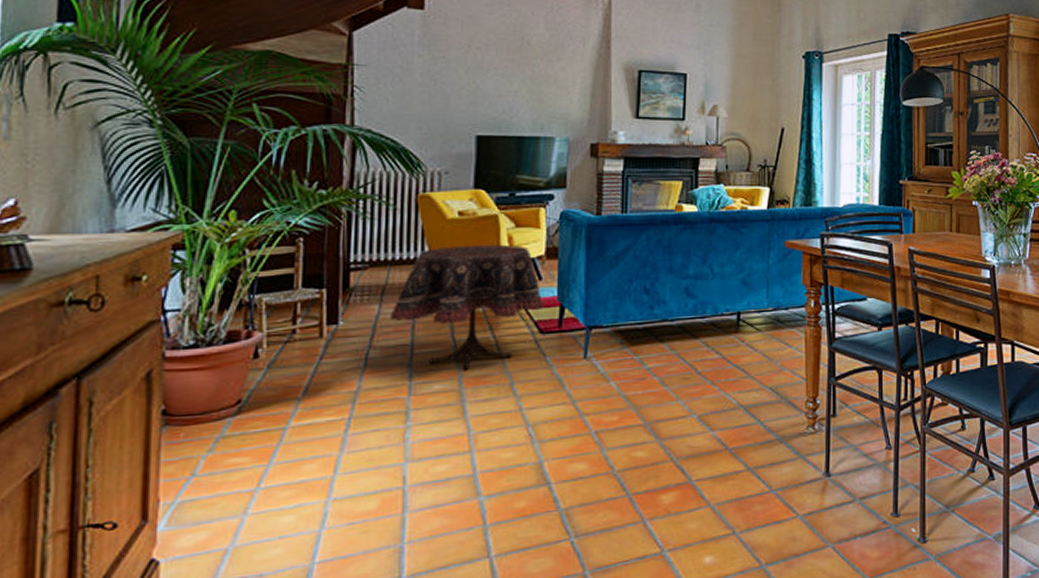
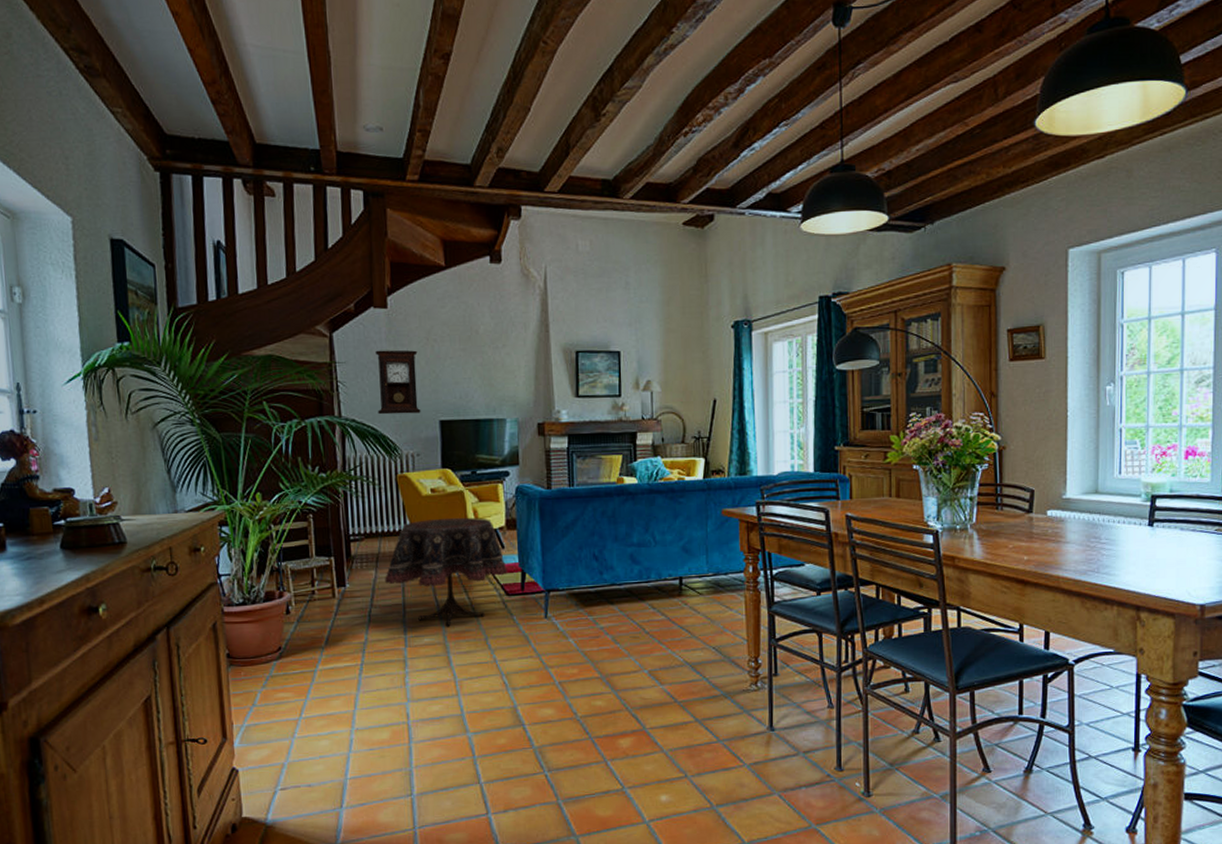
pendulum clock: none [401,54,456,127] -> present [375,350,421,415]

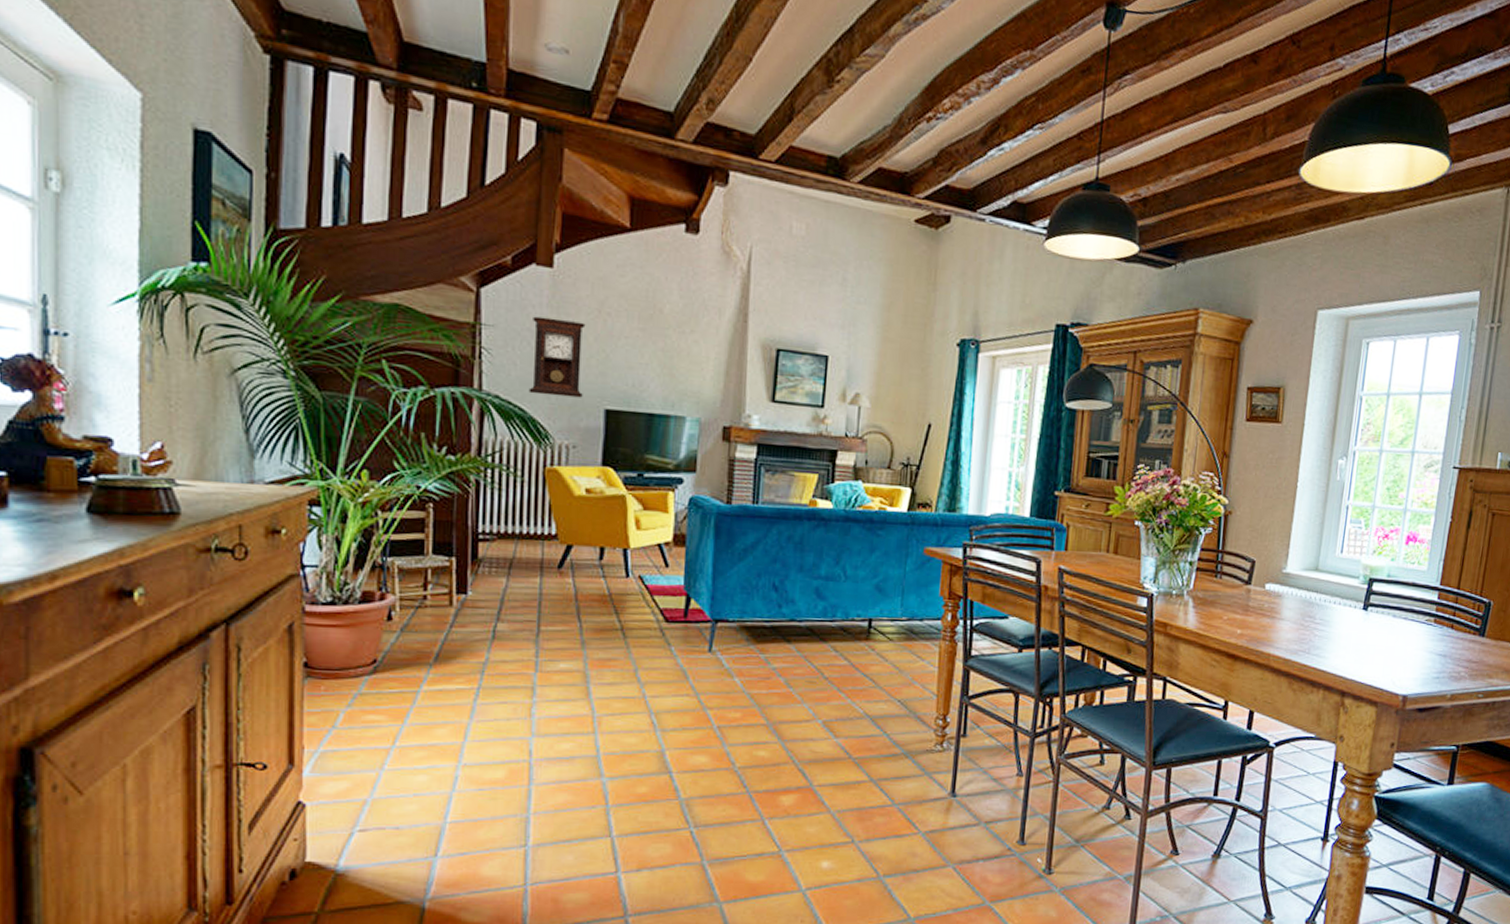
side table: present [385,517,507,627] -> none [518,524,669,653]

